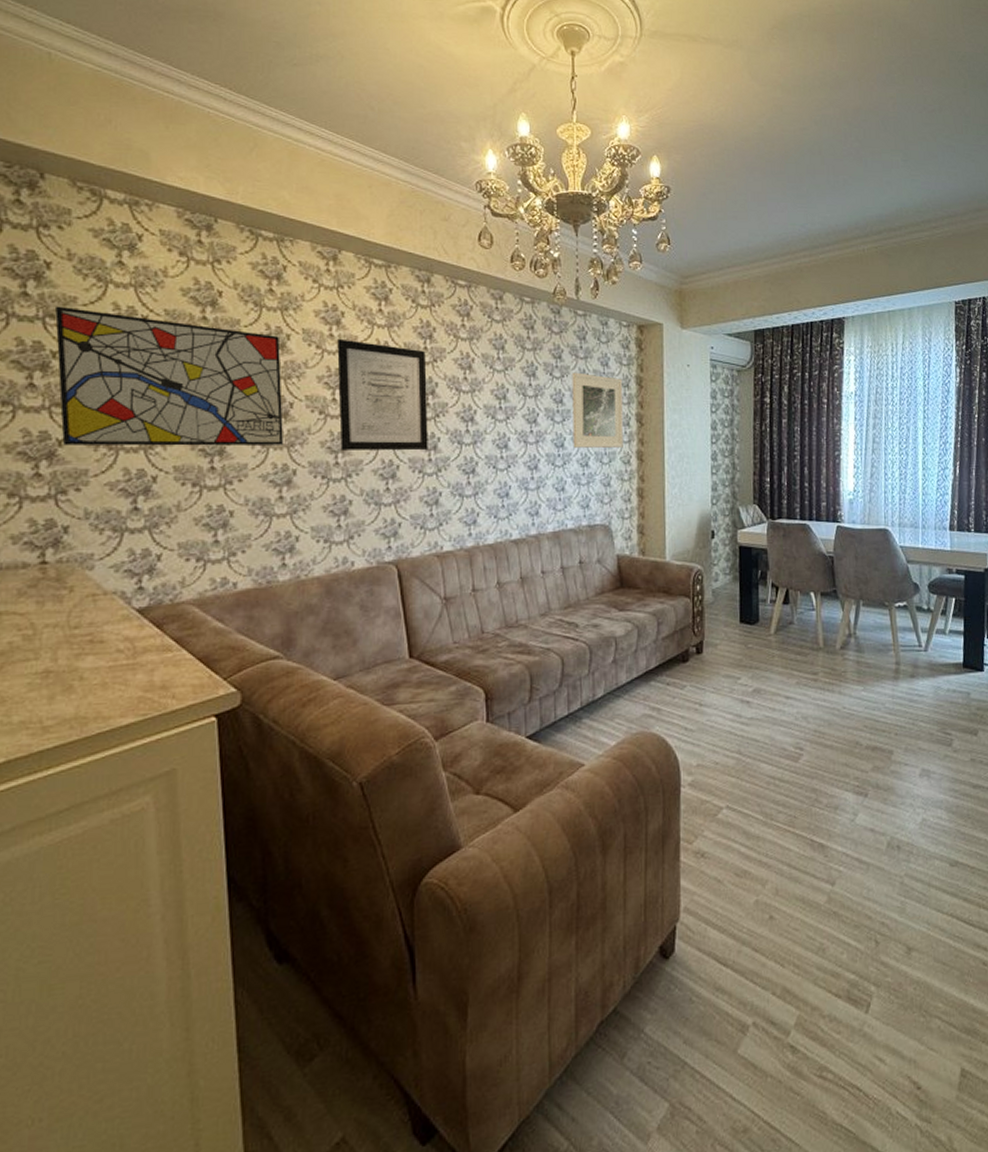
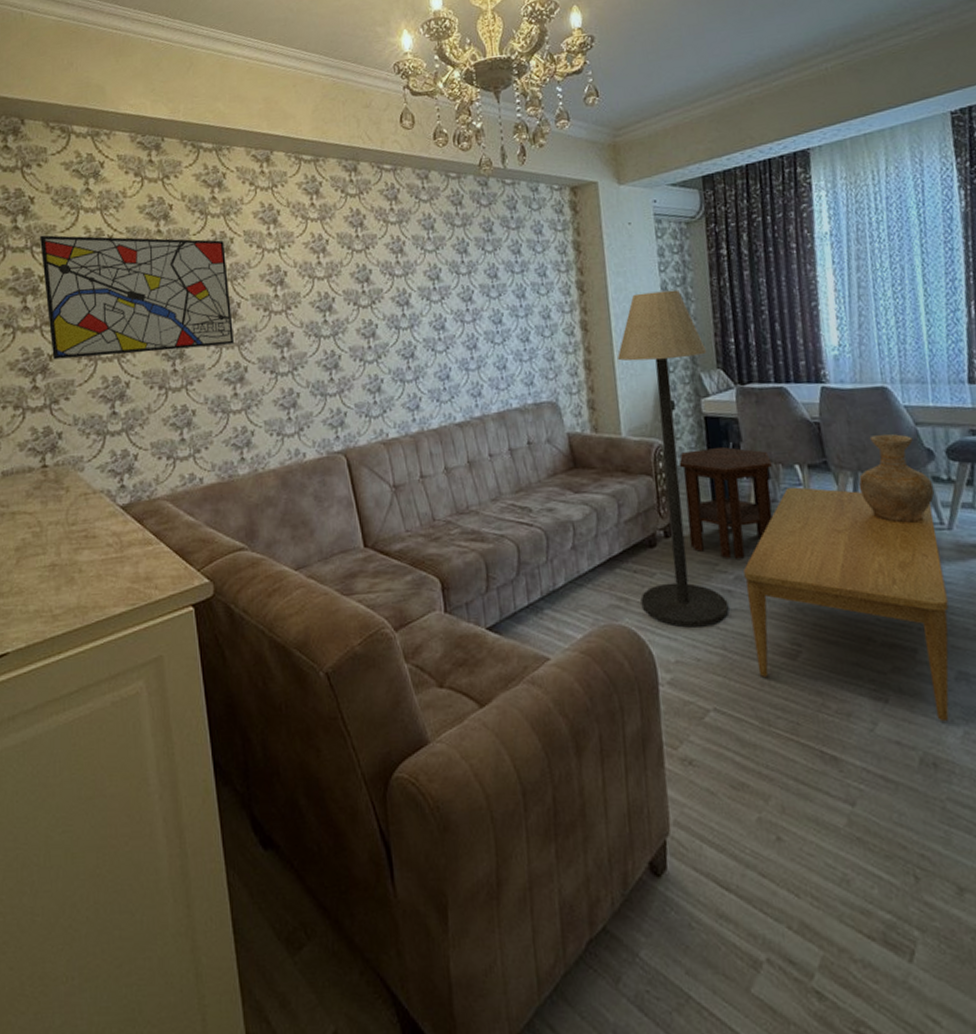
wall art: present [337,338,428,451] -> none [275,236,367,345]
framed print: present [572,372,623,448] -> none [504,243,565,323]
floor lamp: none [668,430,746,735] -> present [618,289,729,628]
side table: none [714,573,792,674] -> present [679,446,773,560]
coffee table: none [761,611,919,811] -> present [743,487,949,722]
vase: none [859,569,917,645] -> present [858,433,935,524]

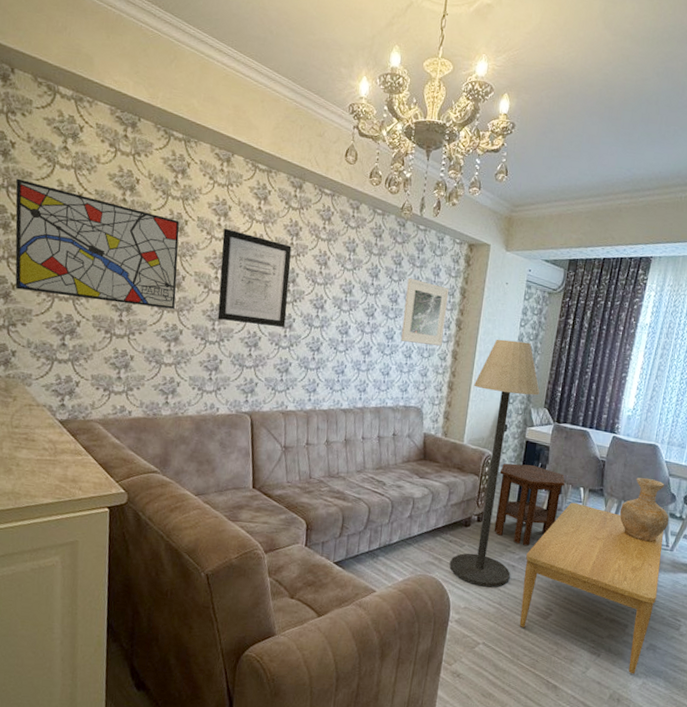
wall art: none [275,236,367,345] -> present [217,228,292,328]
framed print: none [504,243,565,323] -> present [401,278,450,346]

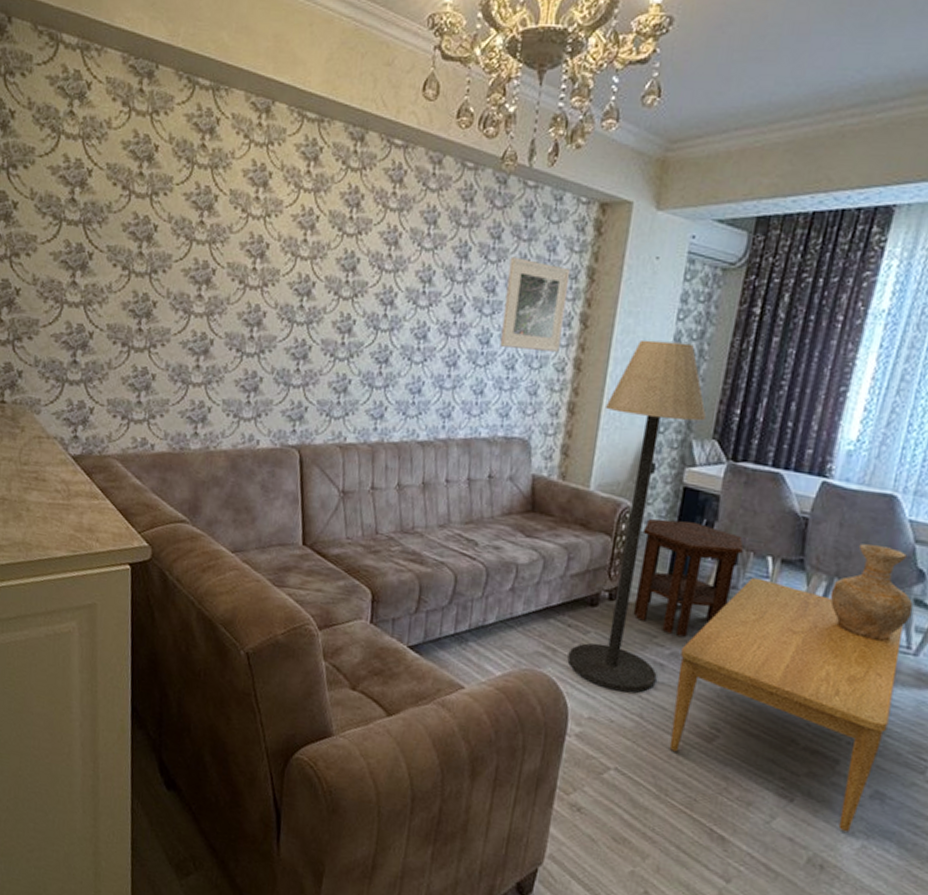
wall art: present [15,178,180,309] -> none [17,156,208,313]
wall art: present [217,228,292,328] -> none [256,202,351,333]

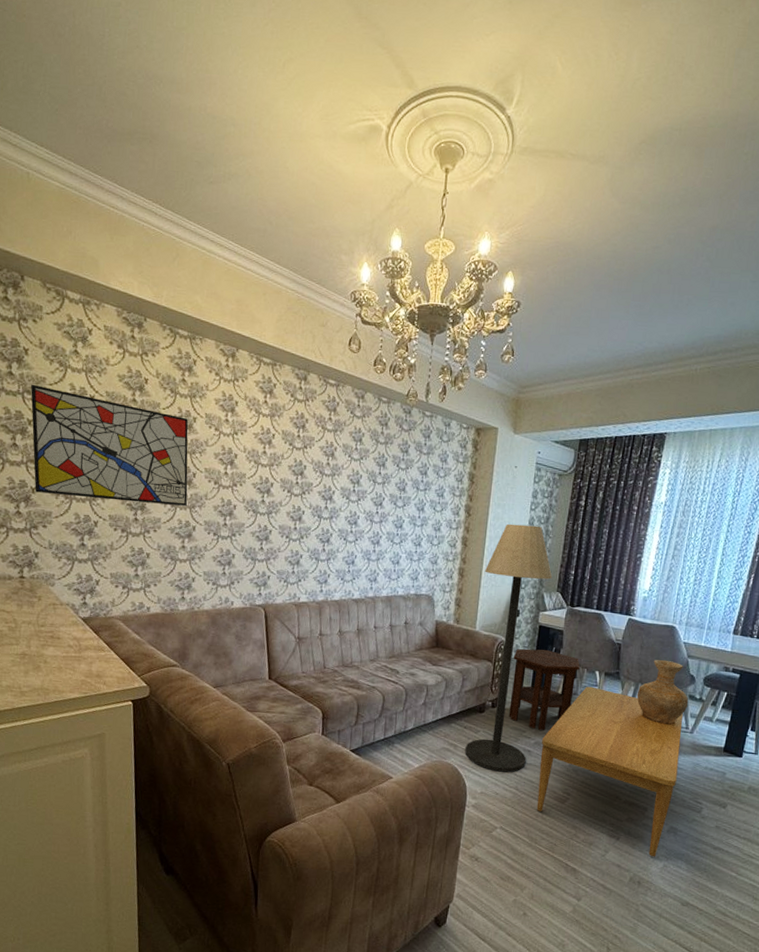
wall art: none [17,156,208,313] -> present [31,384,189,506]
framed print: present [500,256,571,352] -> none [410,465,458,533]

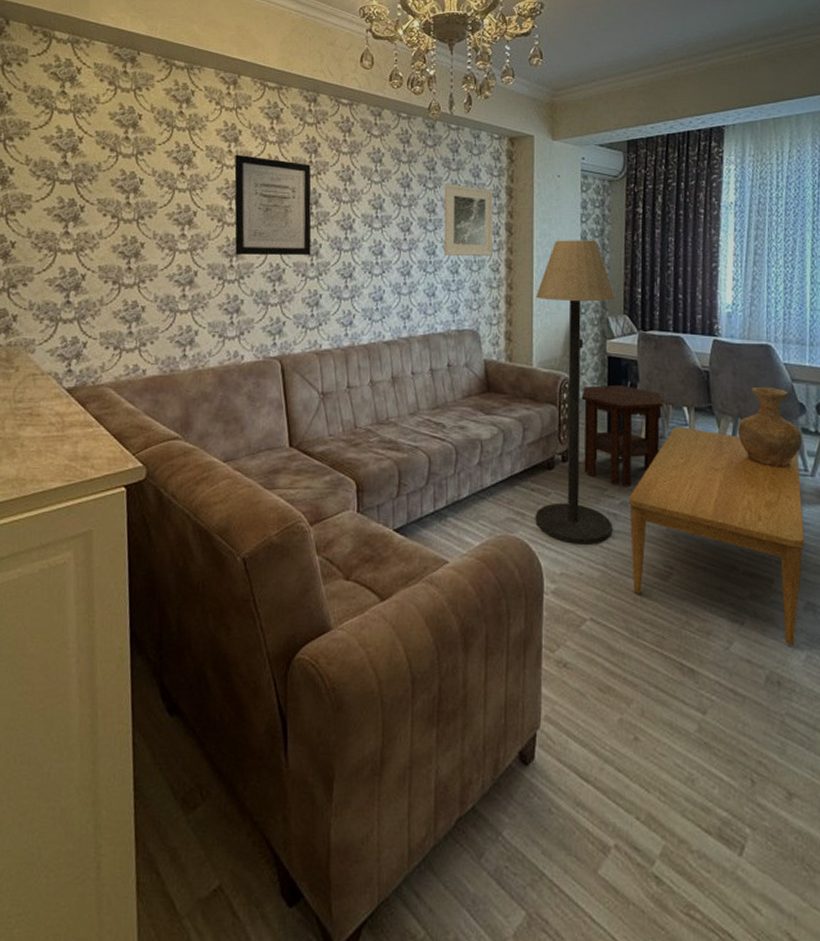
wall art: present [31,384,189,506] -> none [13,130,188,249]
wall art: none [228,423,299,521] -> present [234,154,312,256]
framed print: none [410,465,458,533] -> present [444,183,494,256]

